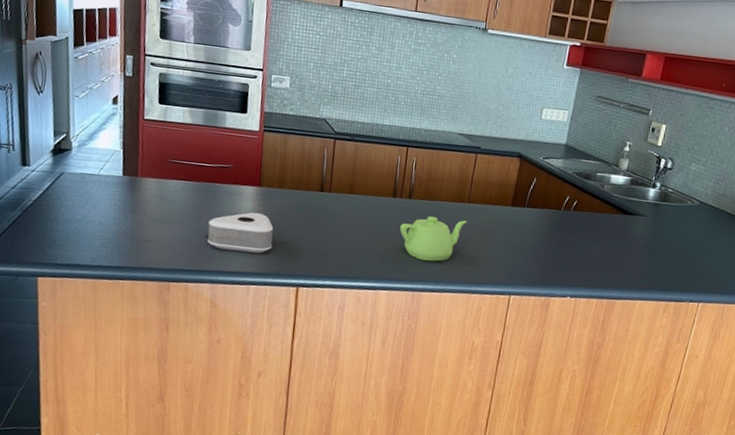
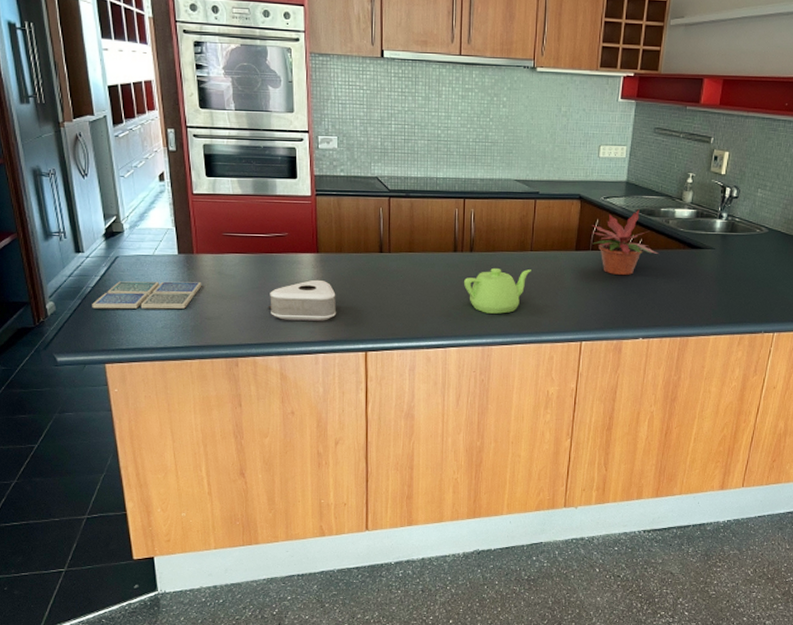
drink coaster: none [31,197,143,230] -> present [92,281,202,309]
potted plant: none [528,171,592,235] -> present [592,208,659,276]

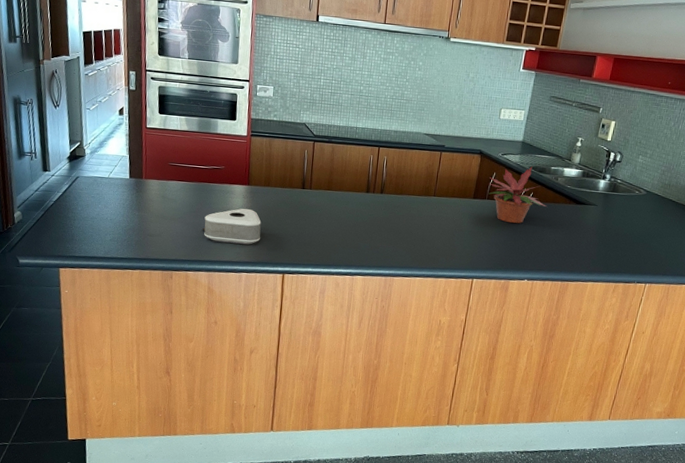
drink coaster: present [92,281,202,309] -> none [53,198,148,226]
teapot: present [464,268,531,314] -> none [373,209,433,250]

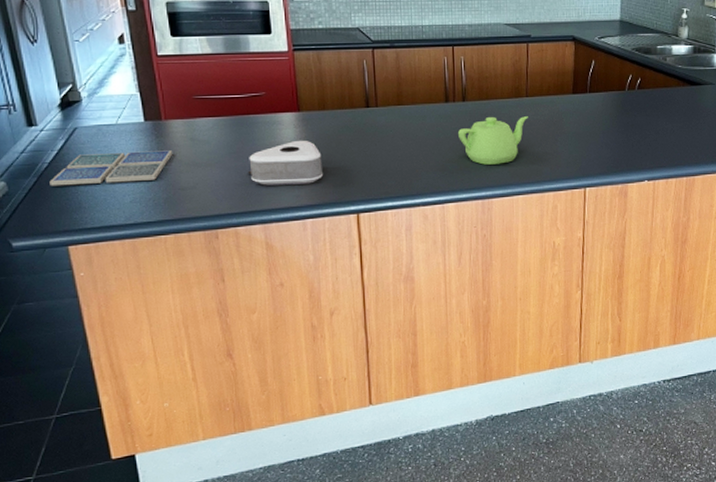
drink coaster: none [53,198,148,226] -> present [49,150,173,186]
teapot: none [373,209,433,250] -> present [458,116,528,165]
potted plant: present [489,165,547,224] -> none [588,47,658,117]

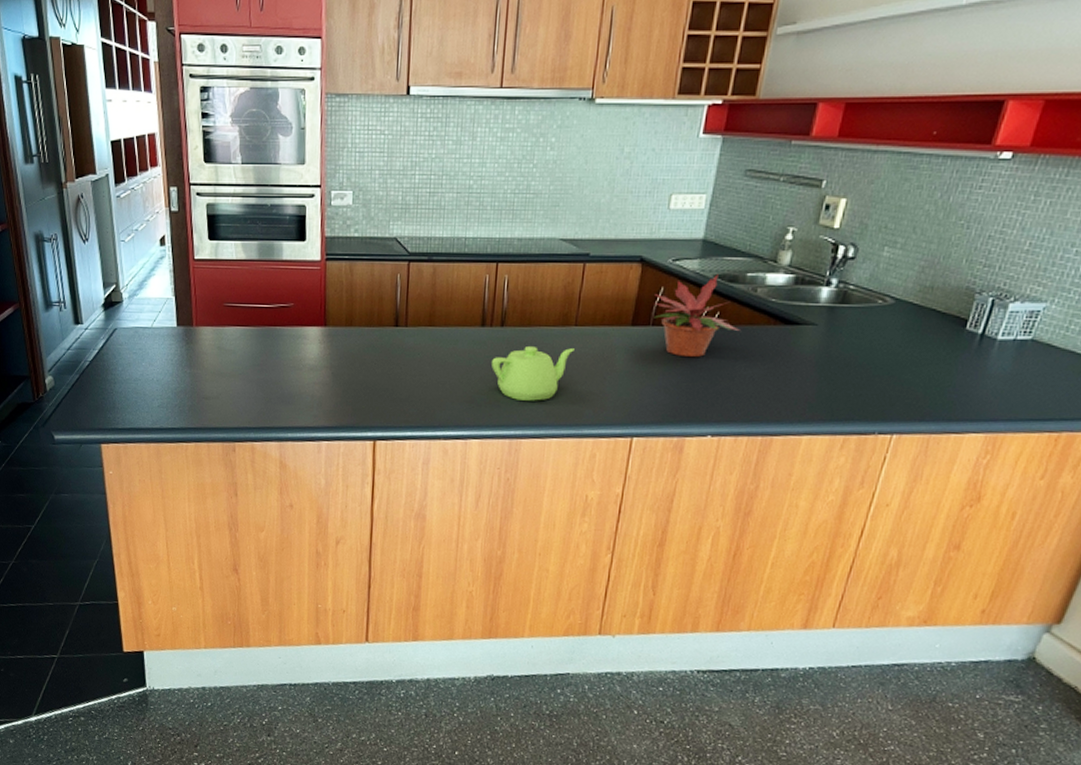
drink coaster: present [49,150,173,186] -> none [89,355,201,387]
speaker: present [247,140,324,185] -> none [268,356,344,404]
potted plant: none [588,47,658,117] -> present [654,273,740,358]

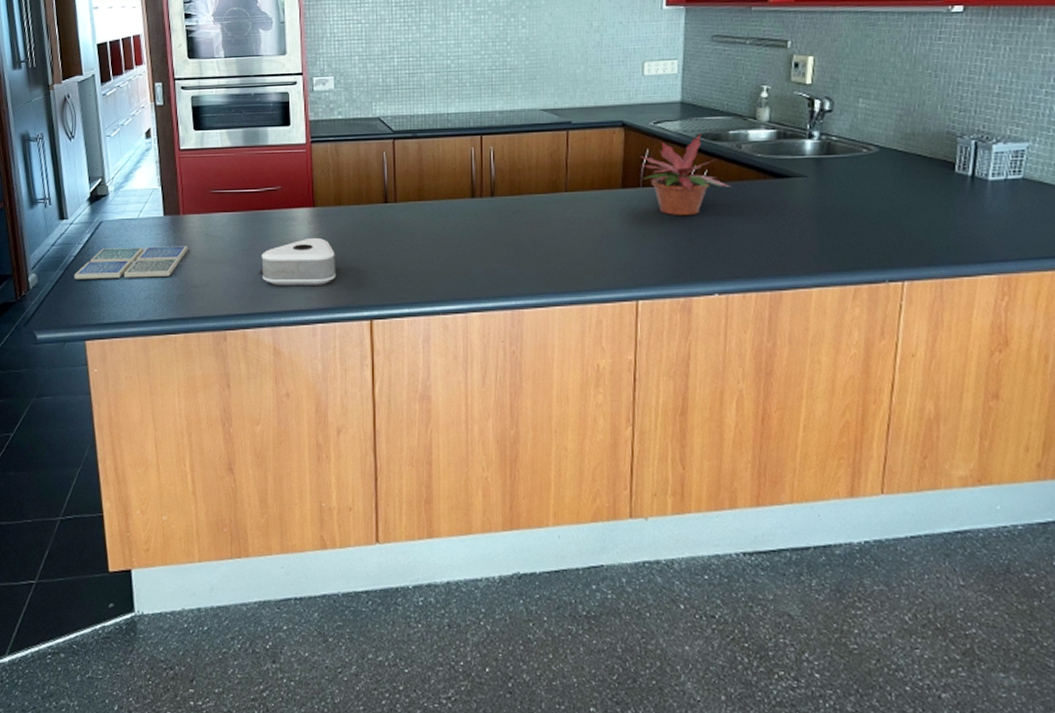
drink coaster: none [89,355,201,387] -> present [74,246,188,280]
speaker: none [268,356,344,404] -> present [258,237,337,285]
teapot: present [492,347,575,401] -> none [485,214,567,269]

